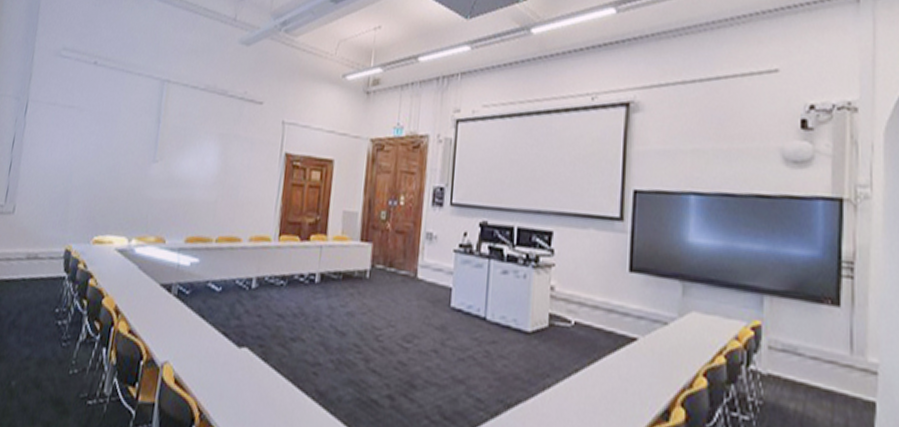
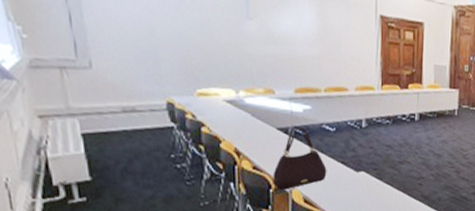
handbag: none [145,283,206,364] -> present [273,126,327,191]

